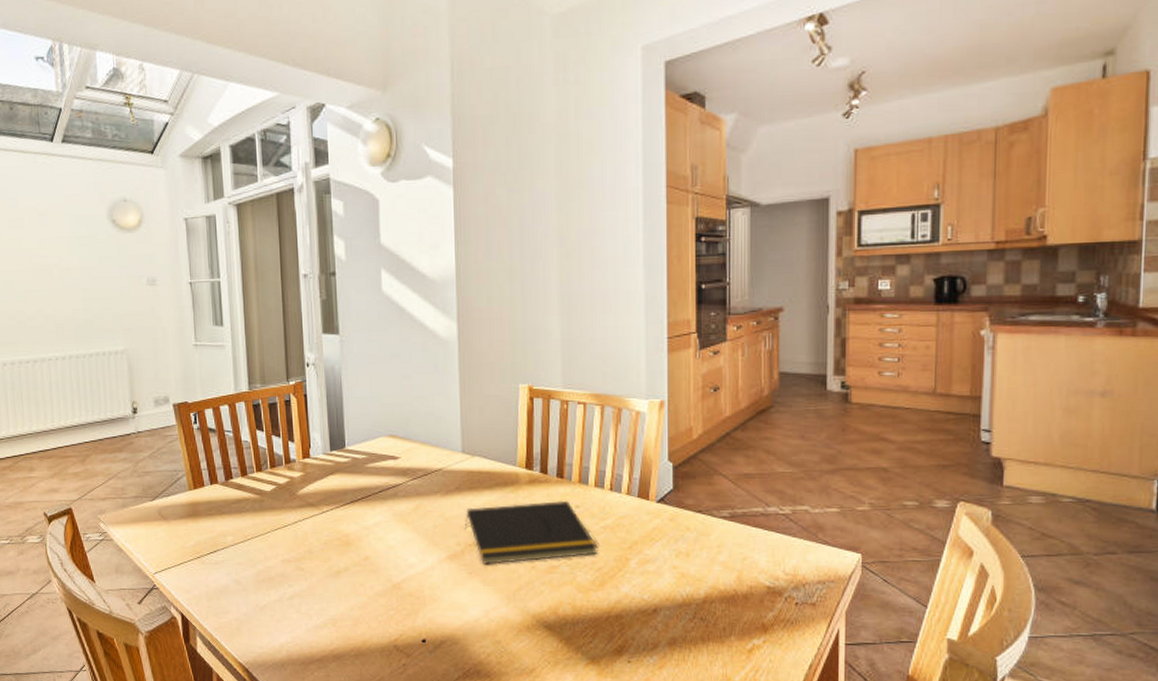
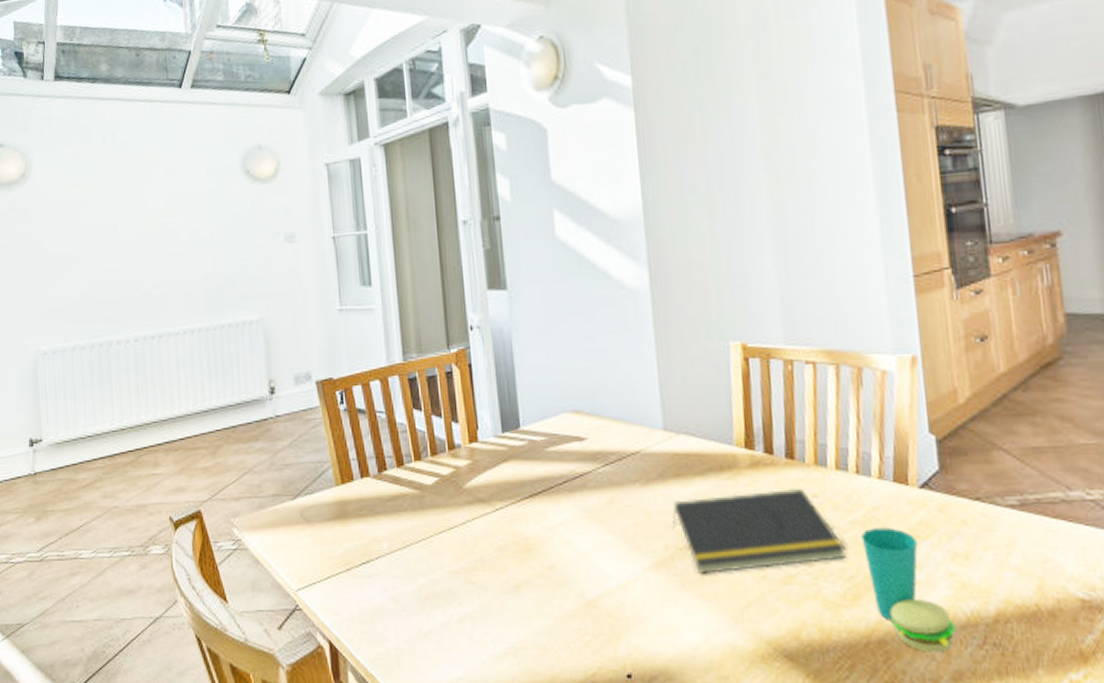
cup: none [609,531,674,625] -> present [860,527,956,653]

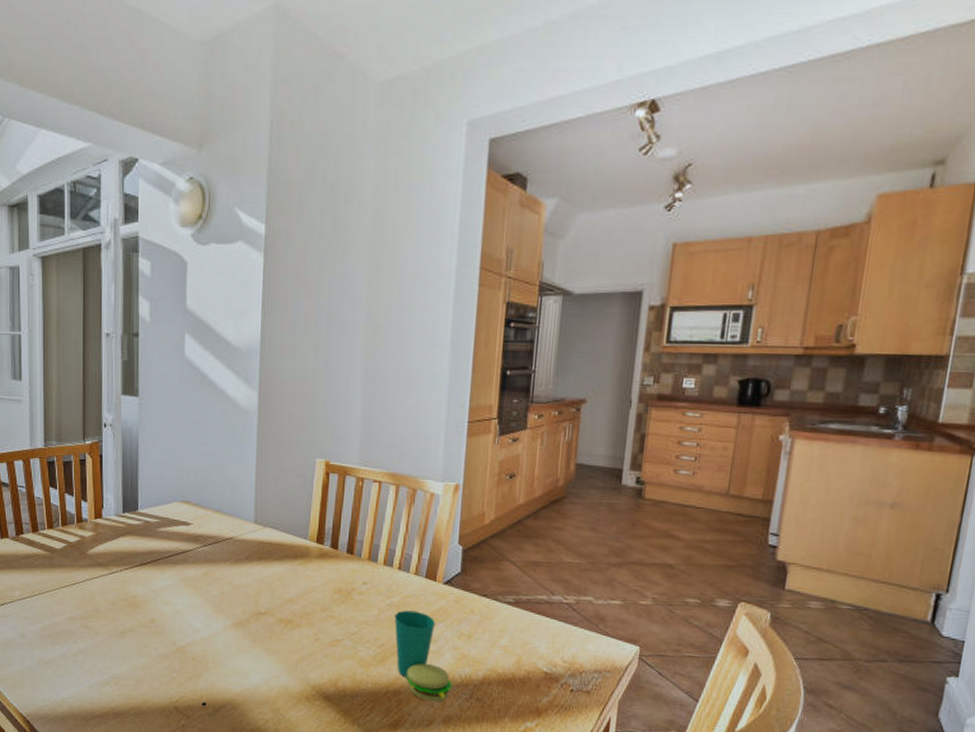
notepad: present [672,488,847,575] -> none [251,576,382,635]

